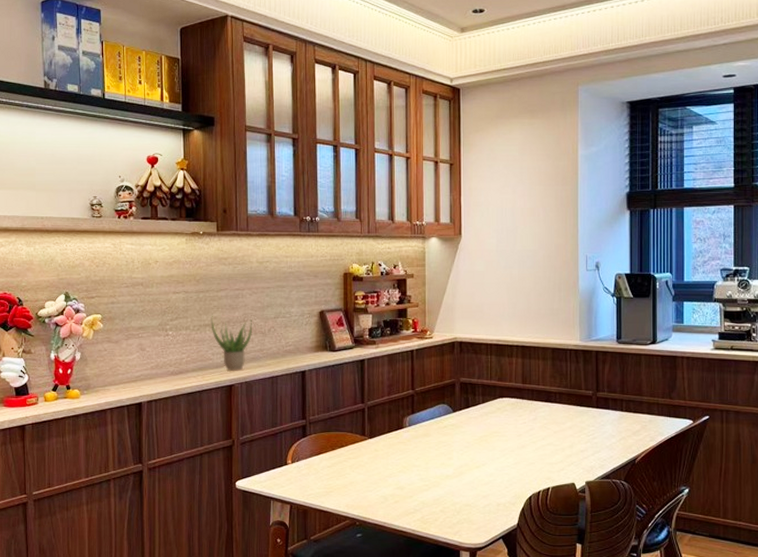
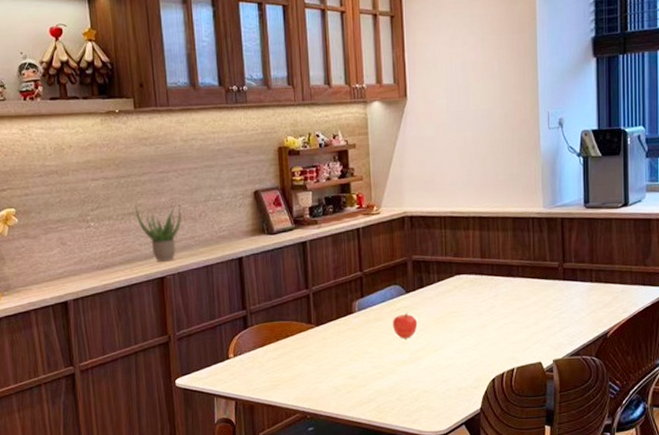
fruit: none [439,431,463,455] -> present [392,313,418,339]

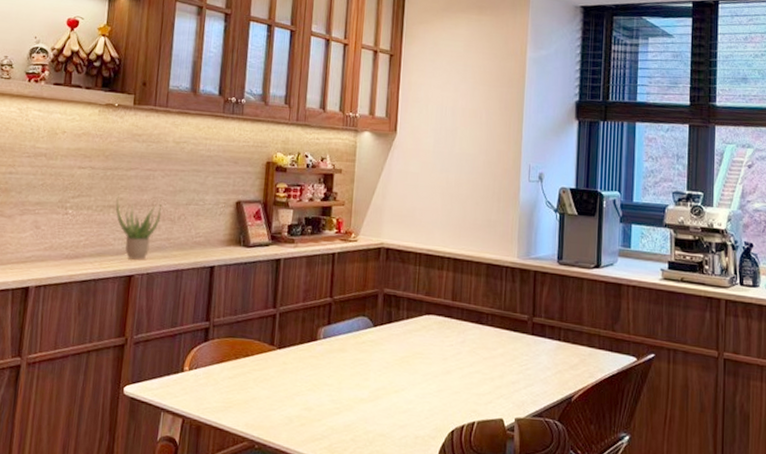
fruit: present [392,313,418,339] -> none [355,348,382,375]

